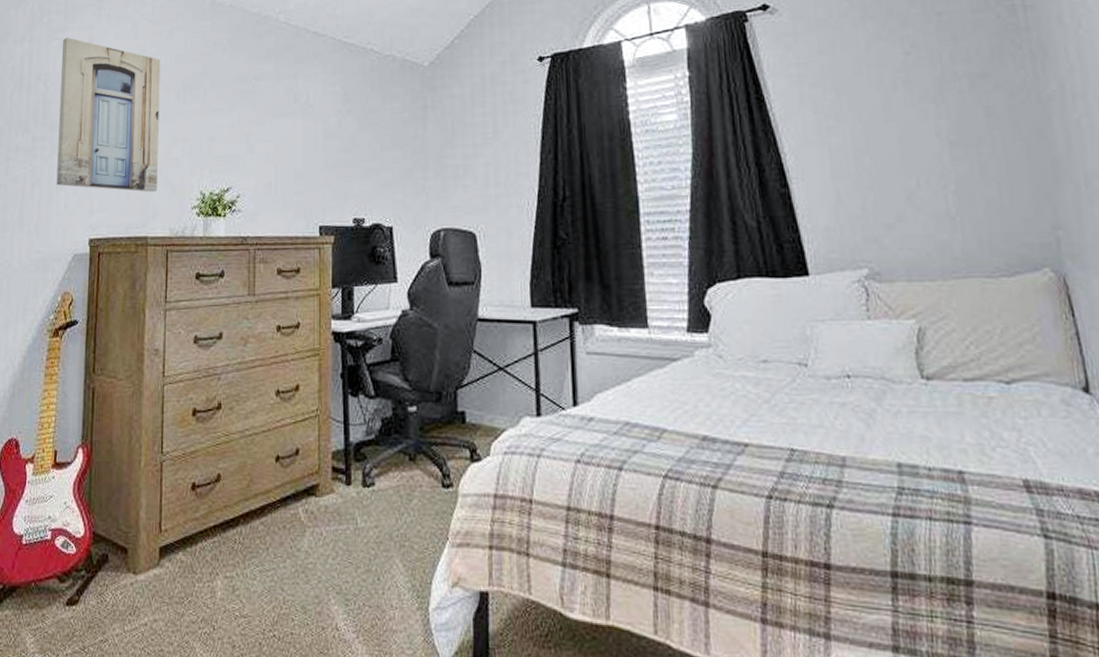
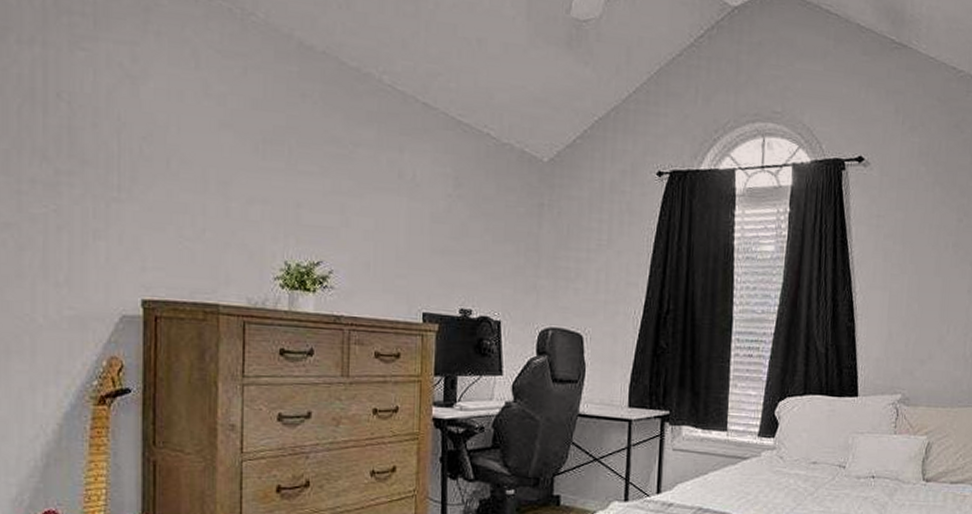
wall art: present [56,37,161,192] -> none [91,49,232,256]

